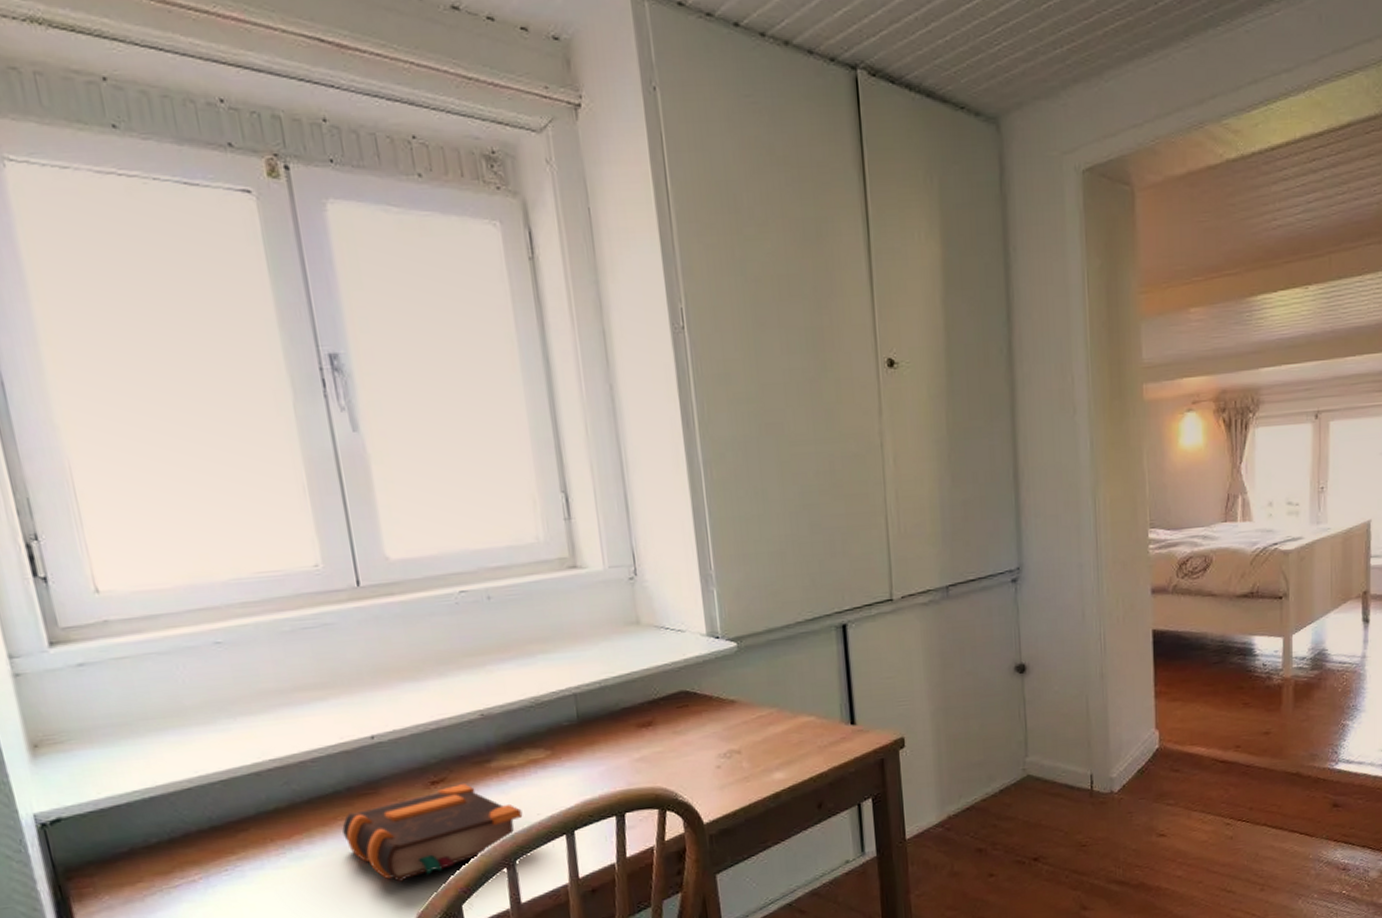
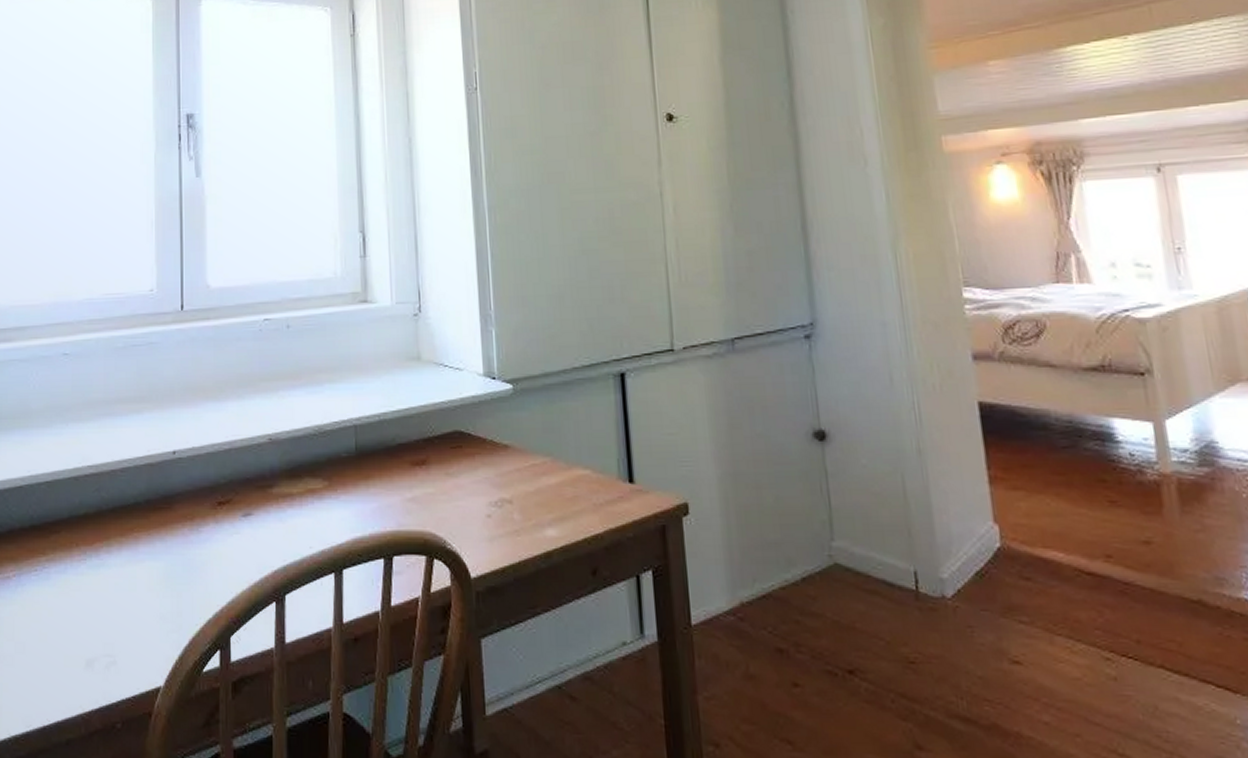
bible: present [342,784,523,883] -> none [137,508,296,605]

